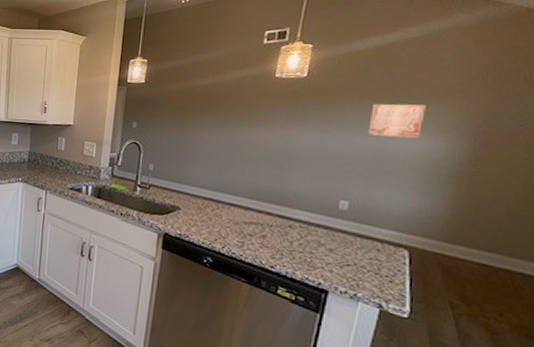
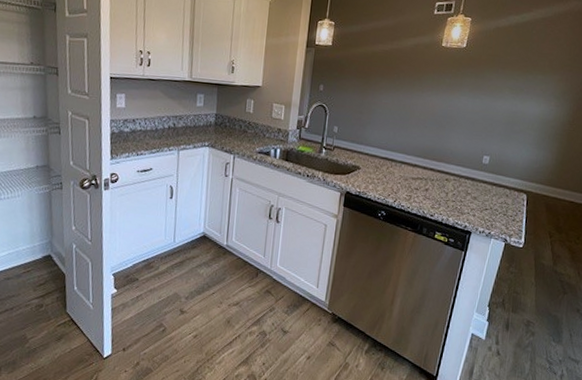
wall art: present [368,103,426,139] -> none [506,73,546,104]

